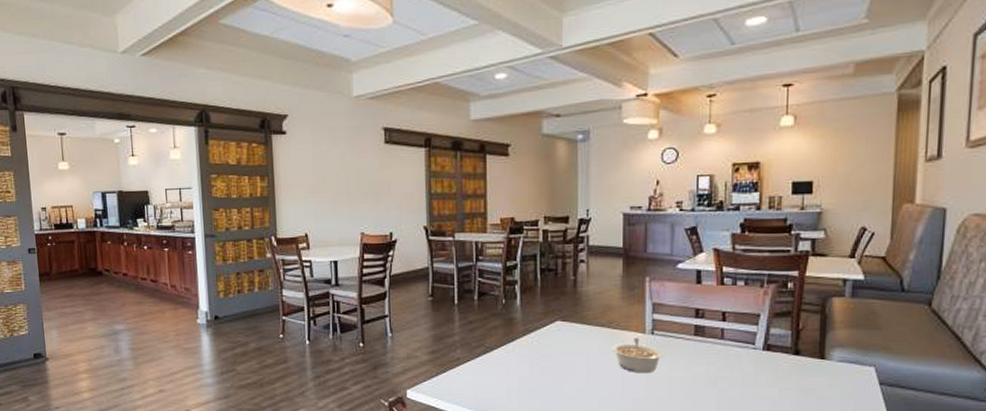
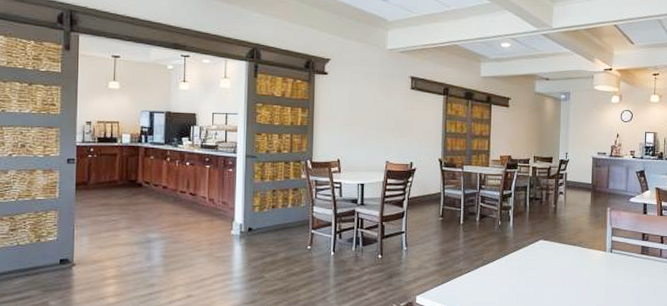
legume: present [612,338,663,374] -> none [581,255,619,284]

